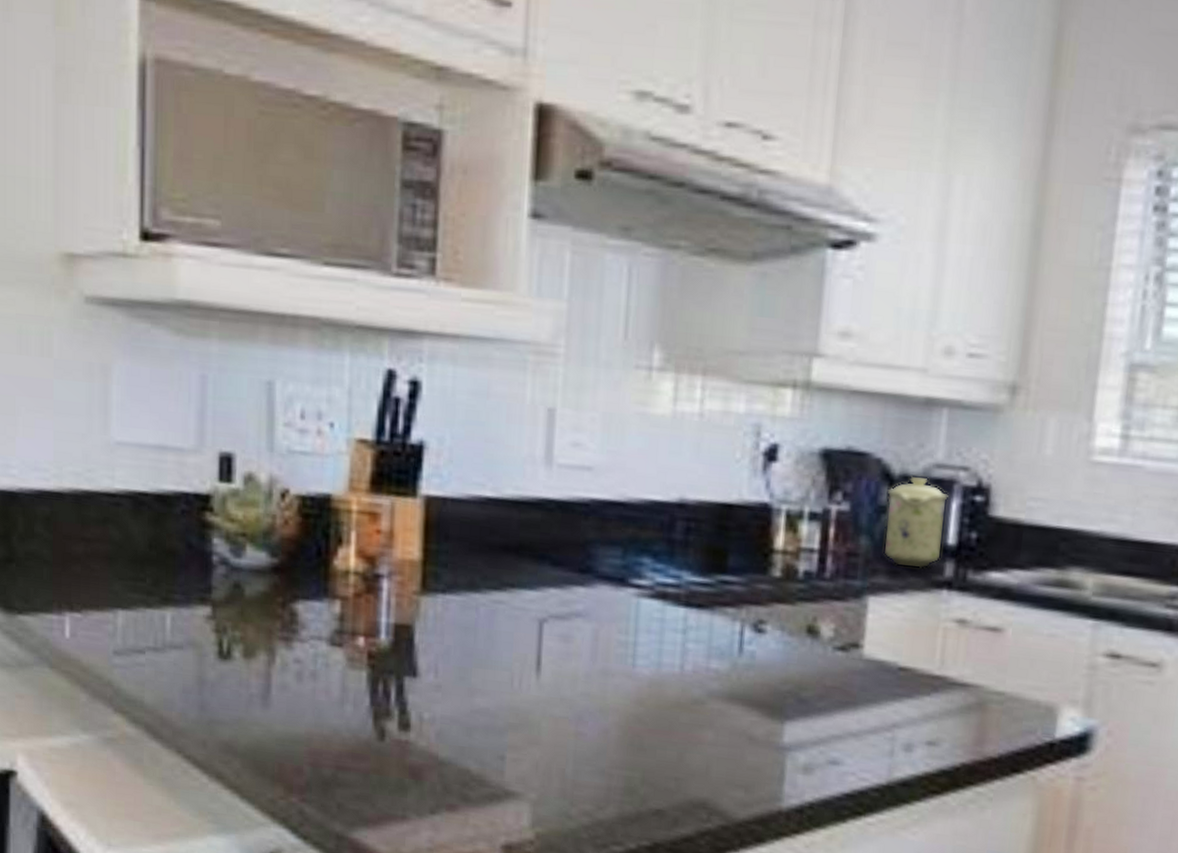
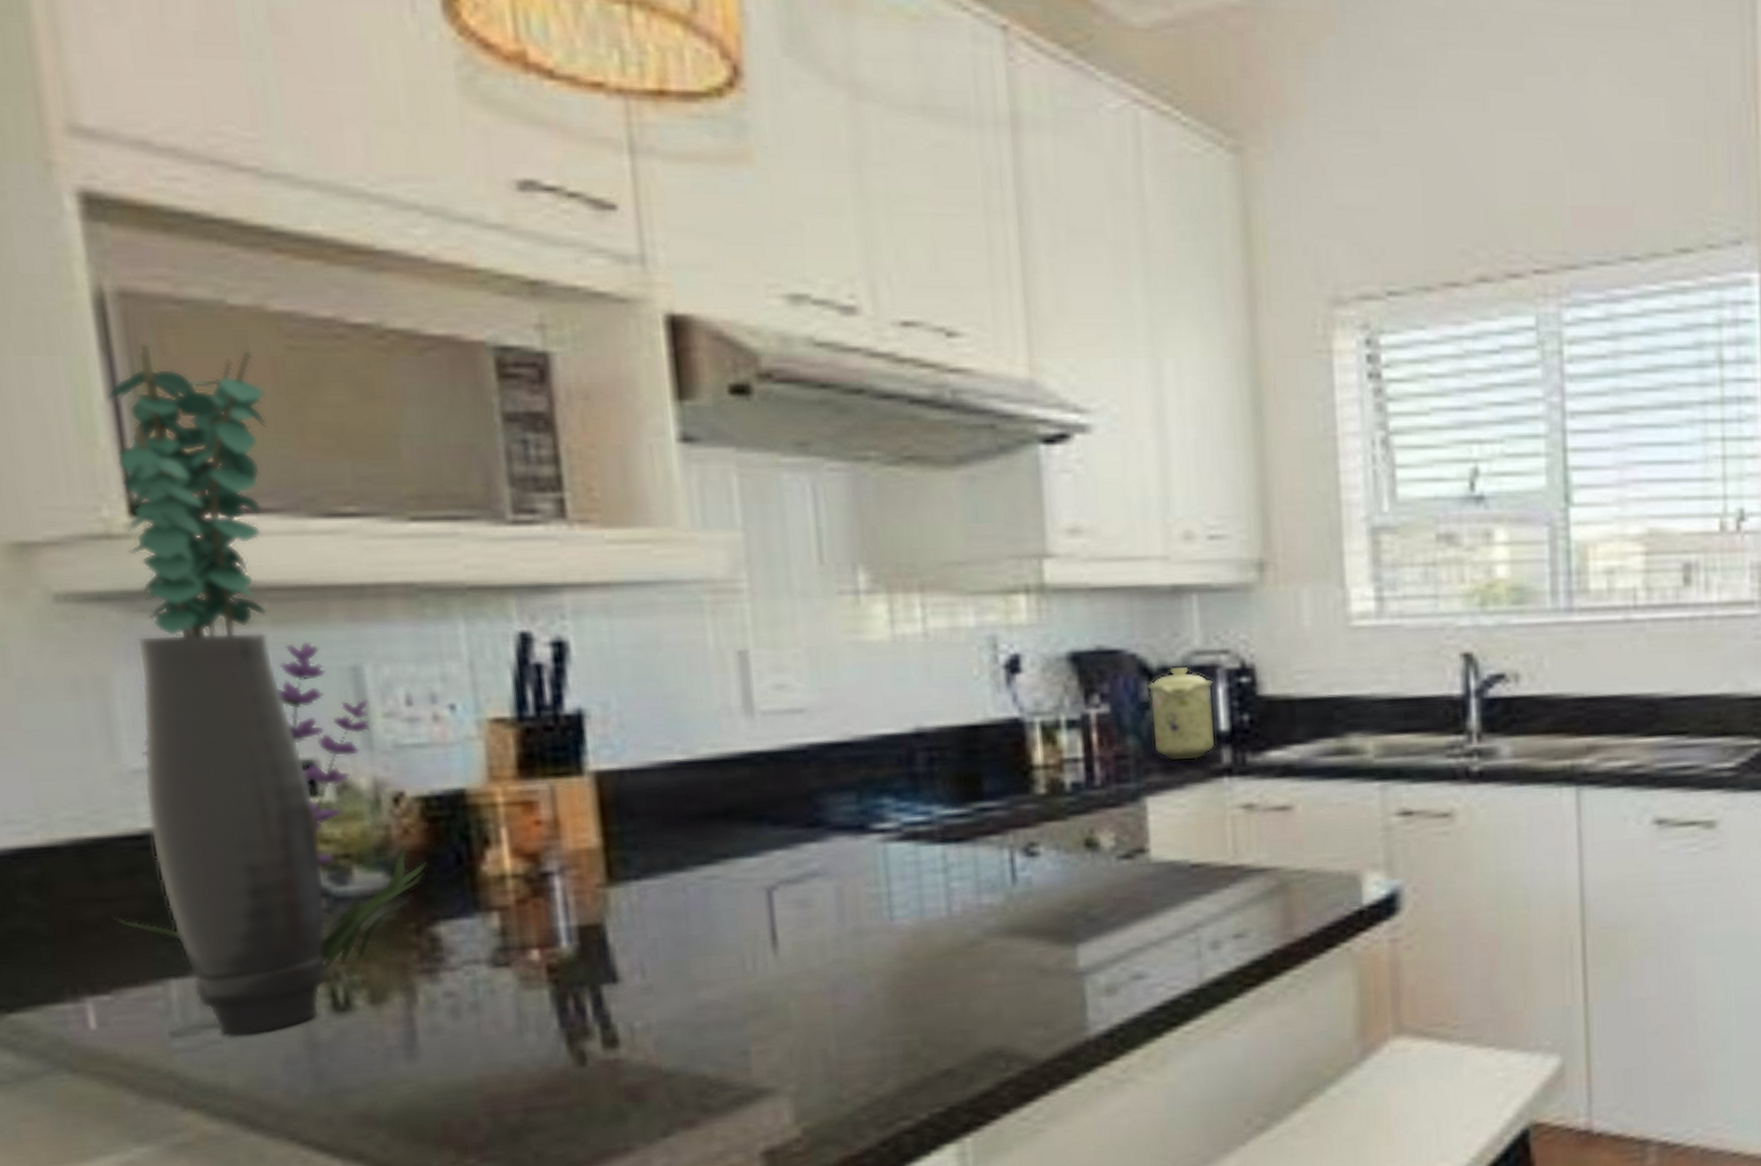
plant: none [89,355,297,624] -> present [111,641,428,971]
vase: none [120,101,240,665] -> present [108,343,328,1037]

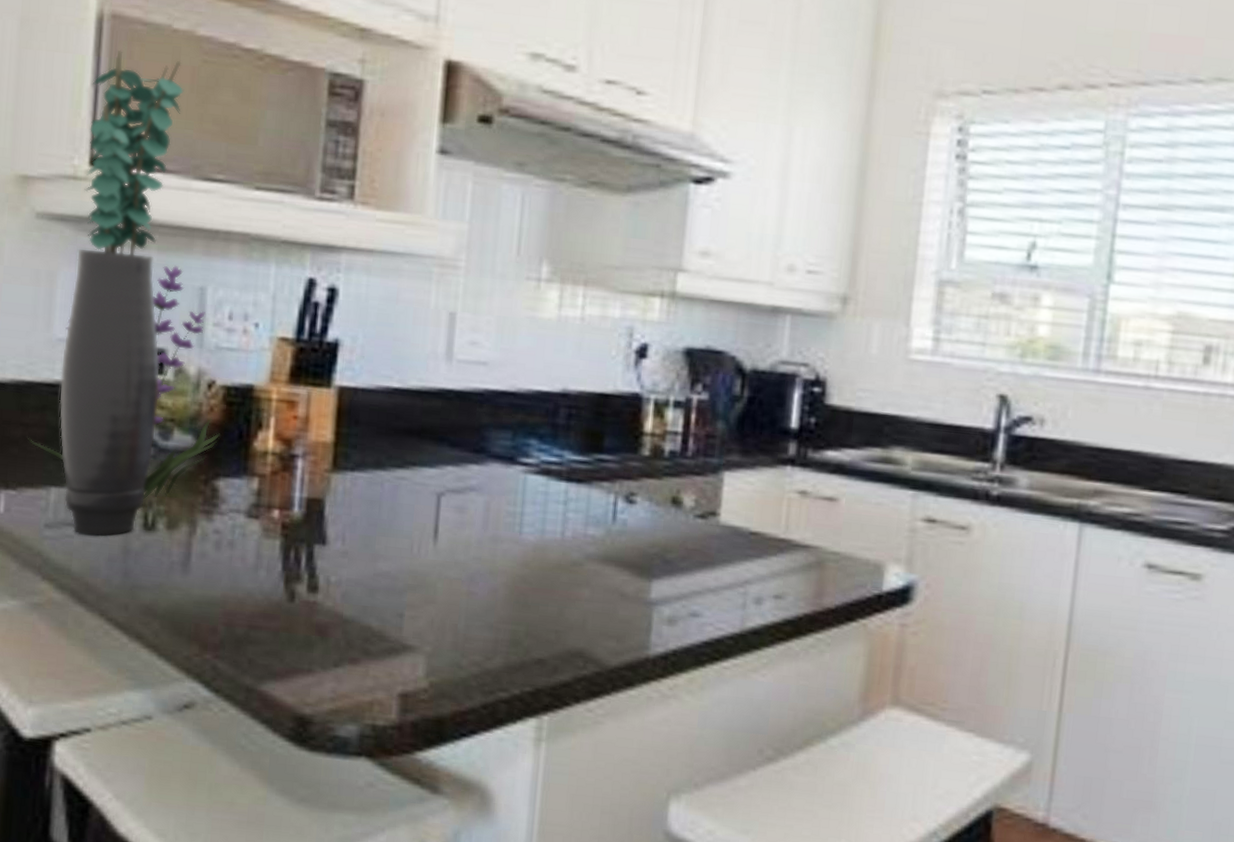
mug: present [1147,667,1216,760] -> none [737,372,791,448]

